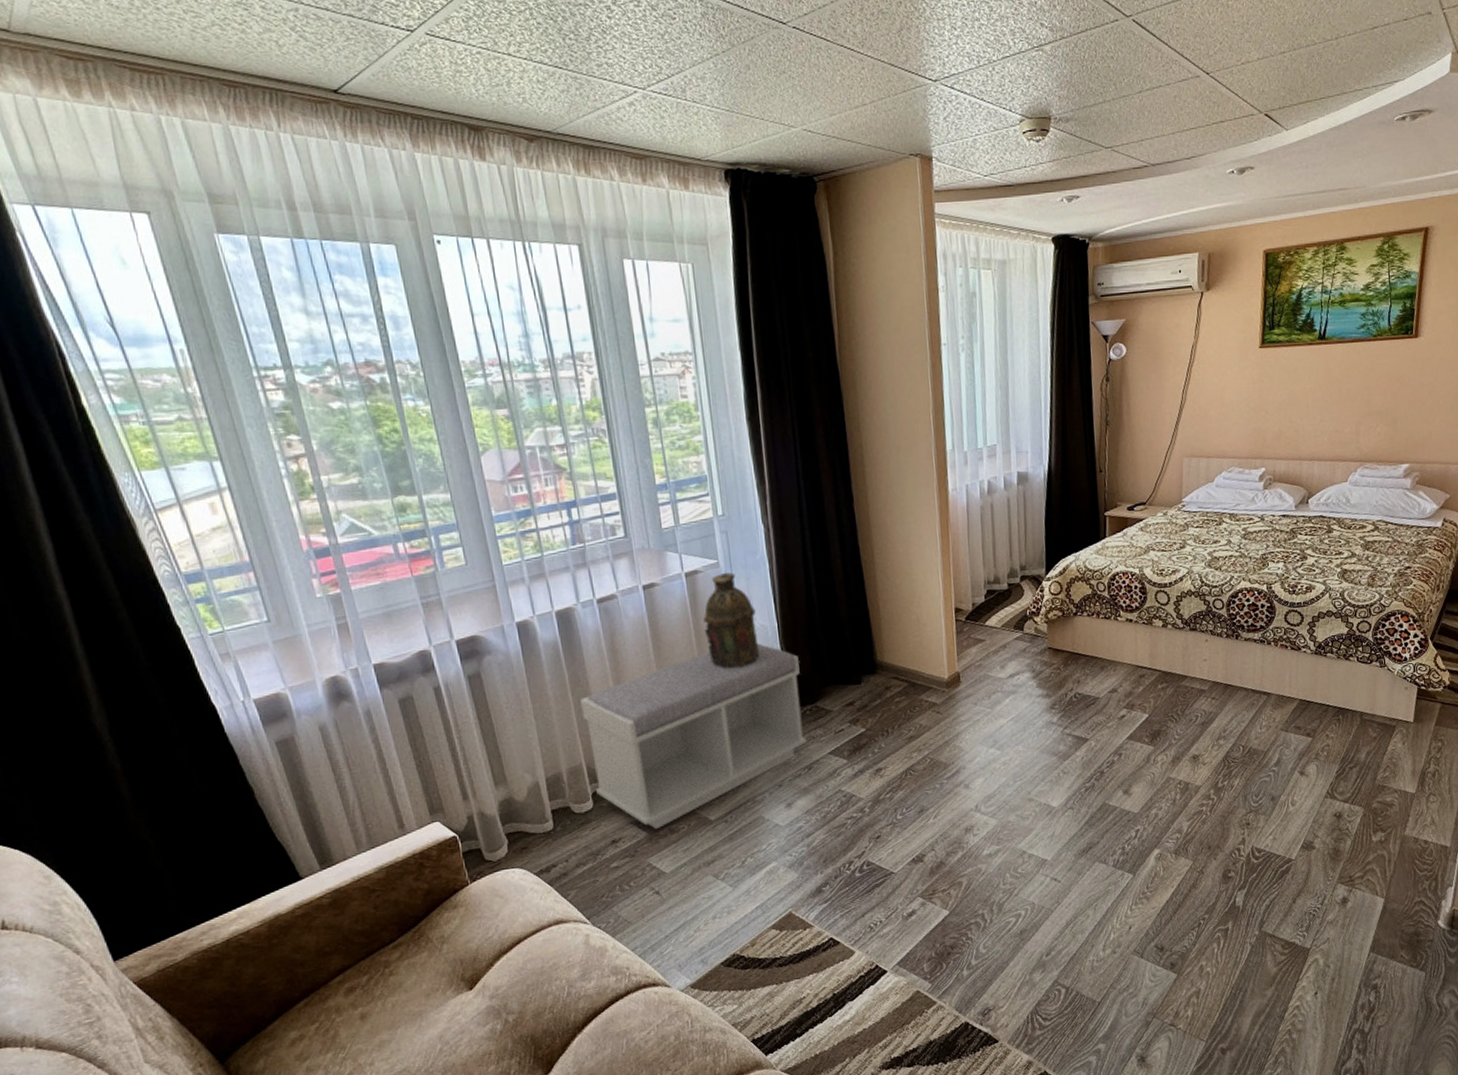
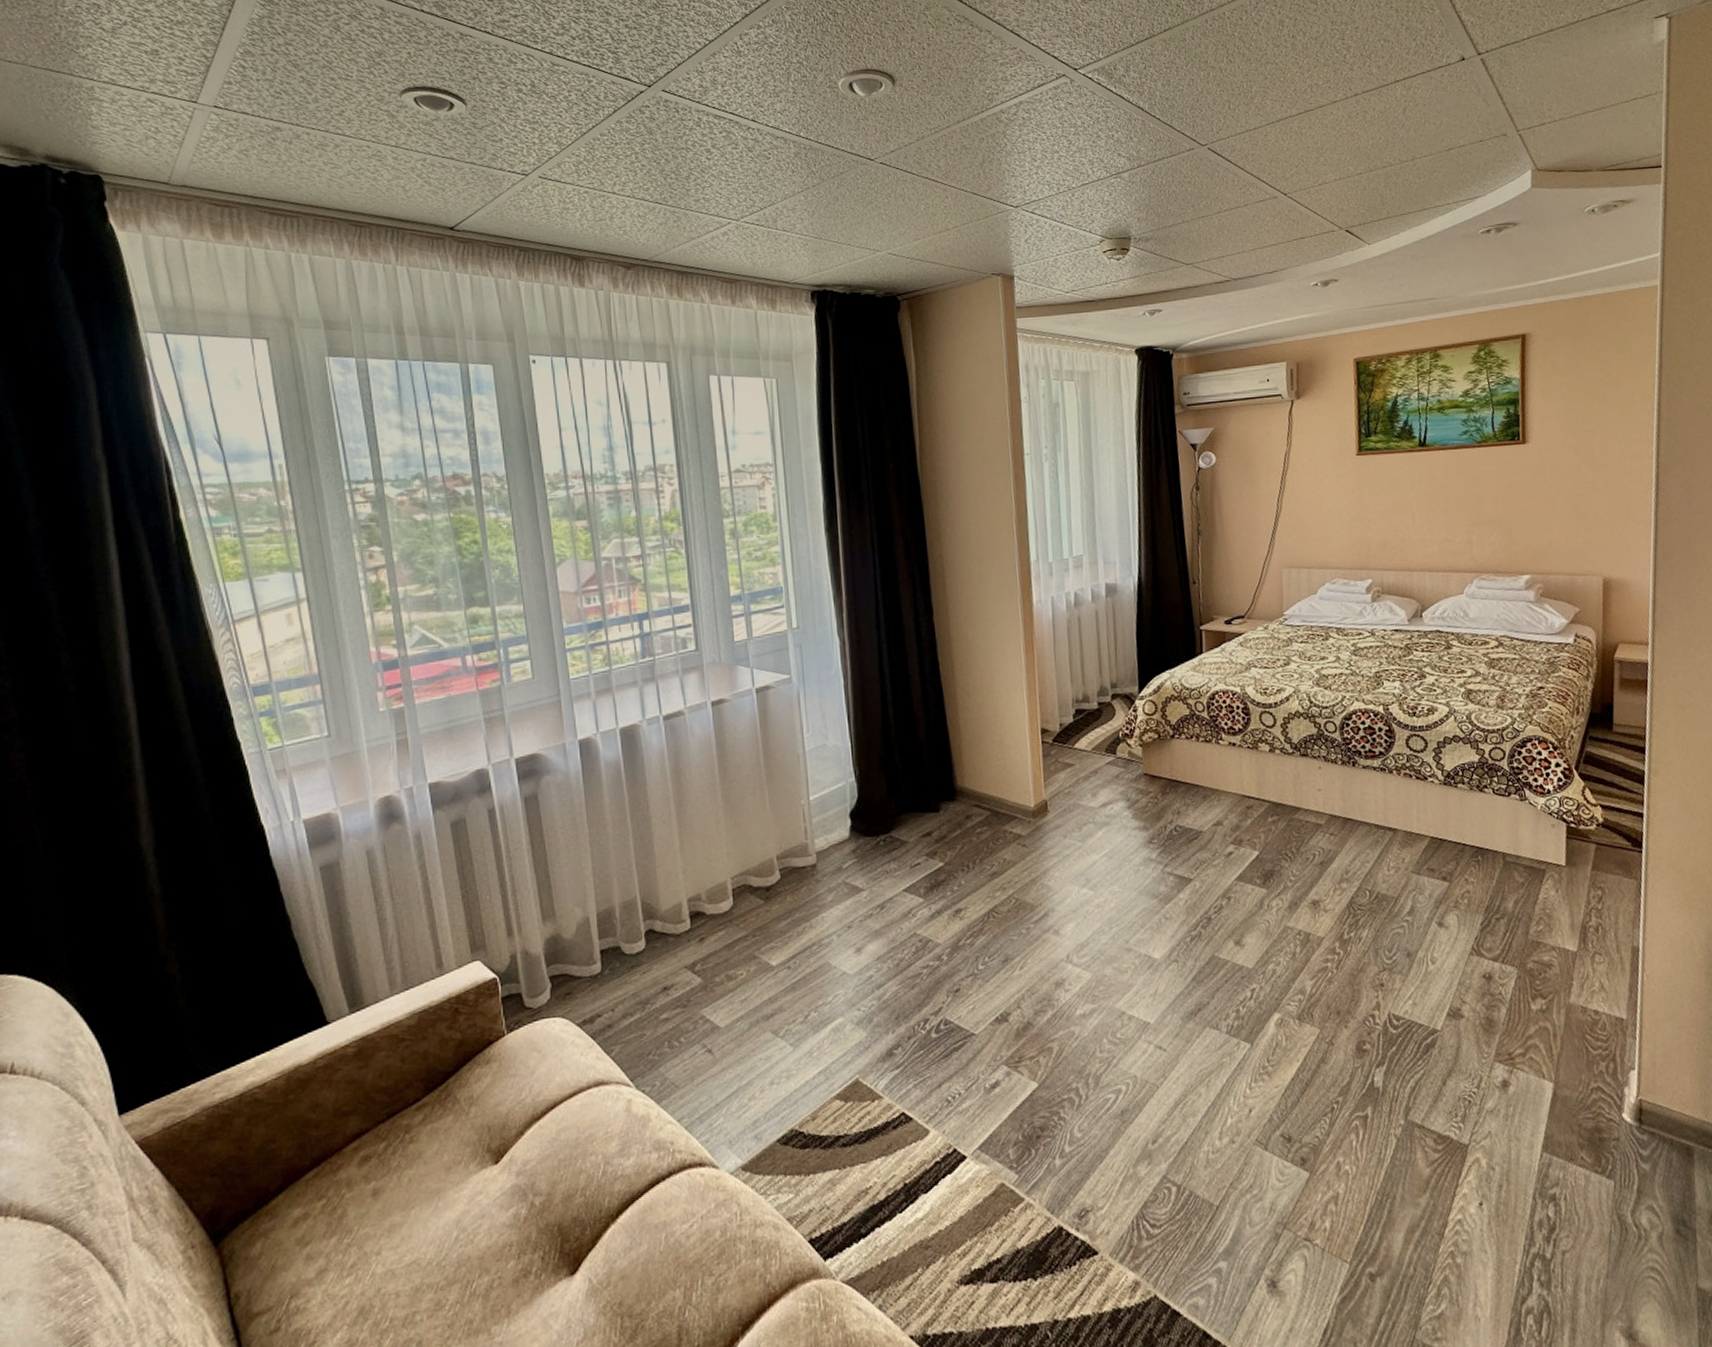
bench: present [580,643,807,830] -> none [639,765,880,976]
lantern: present [703,572,760,669] -> none [773,688,832,793]

